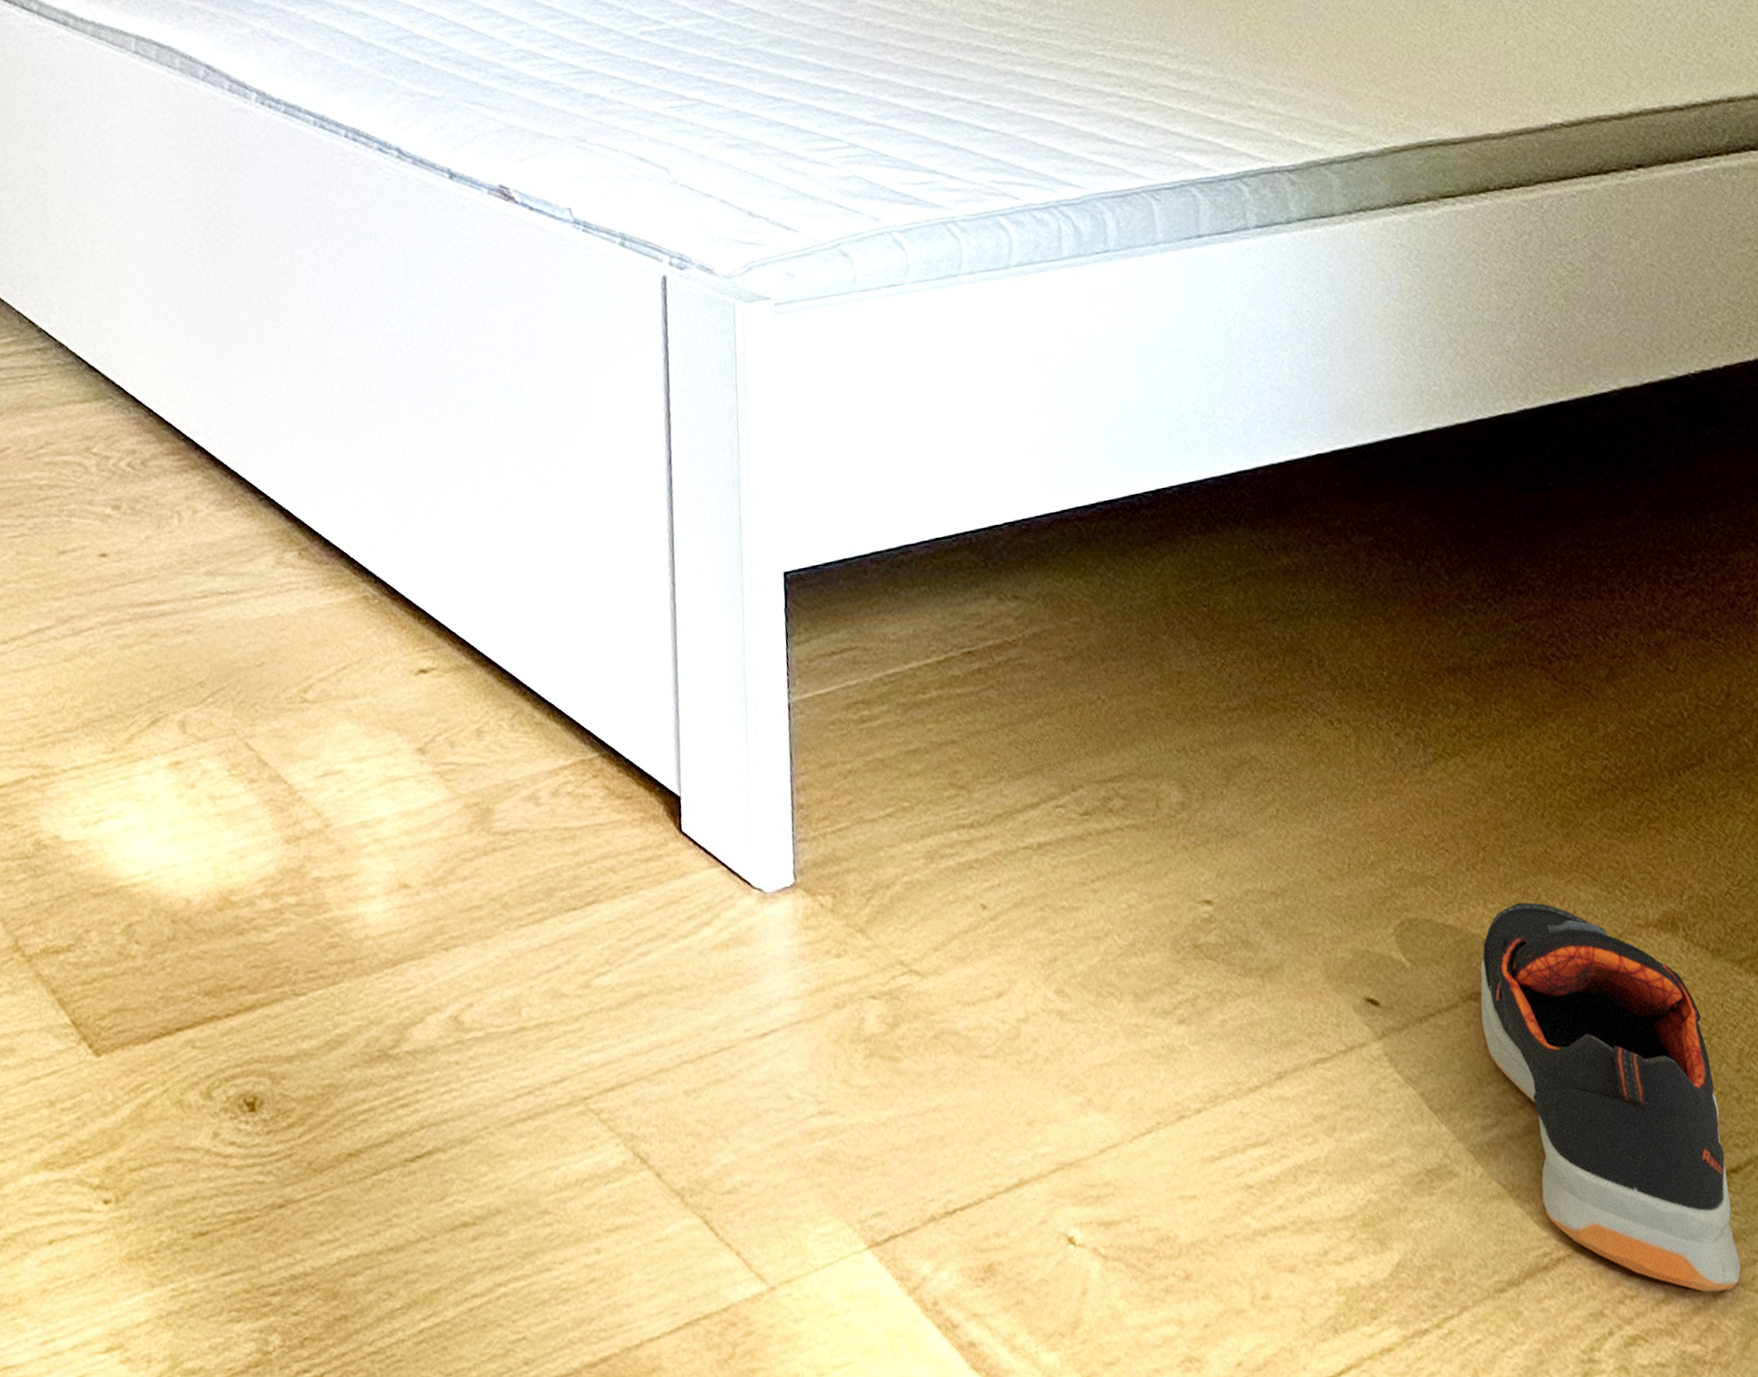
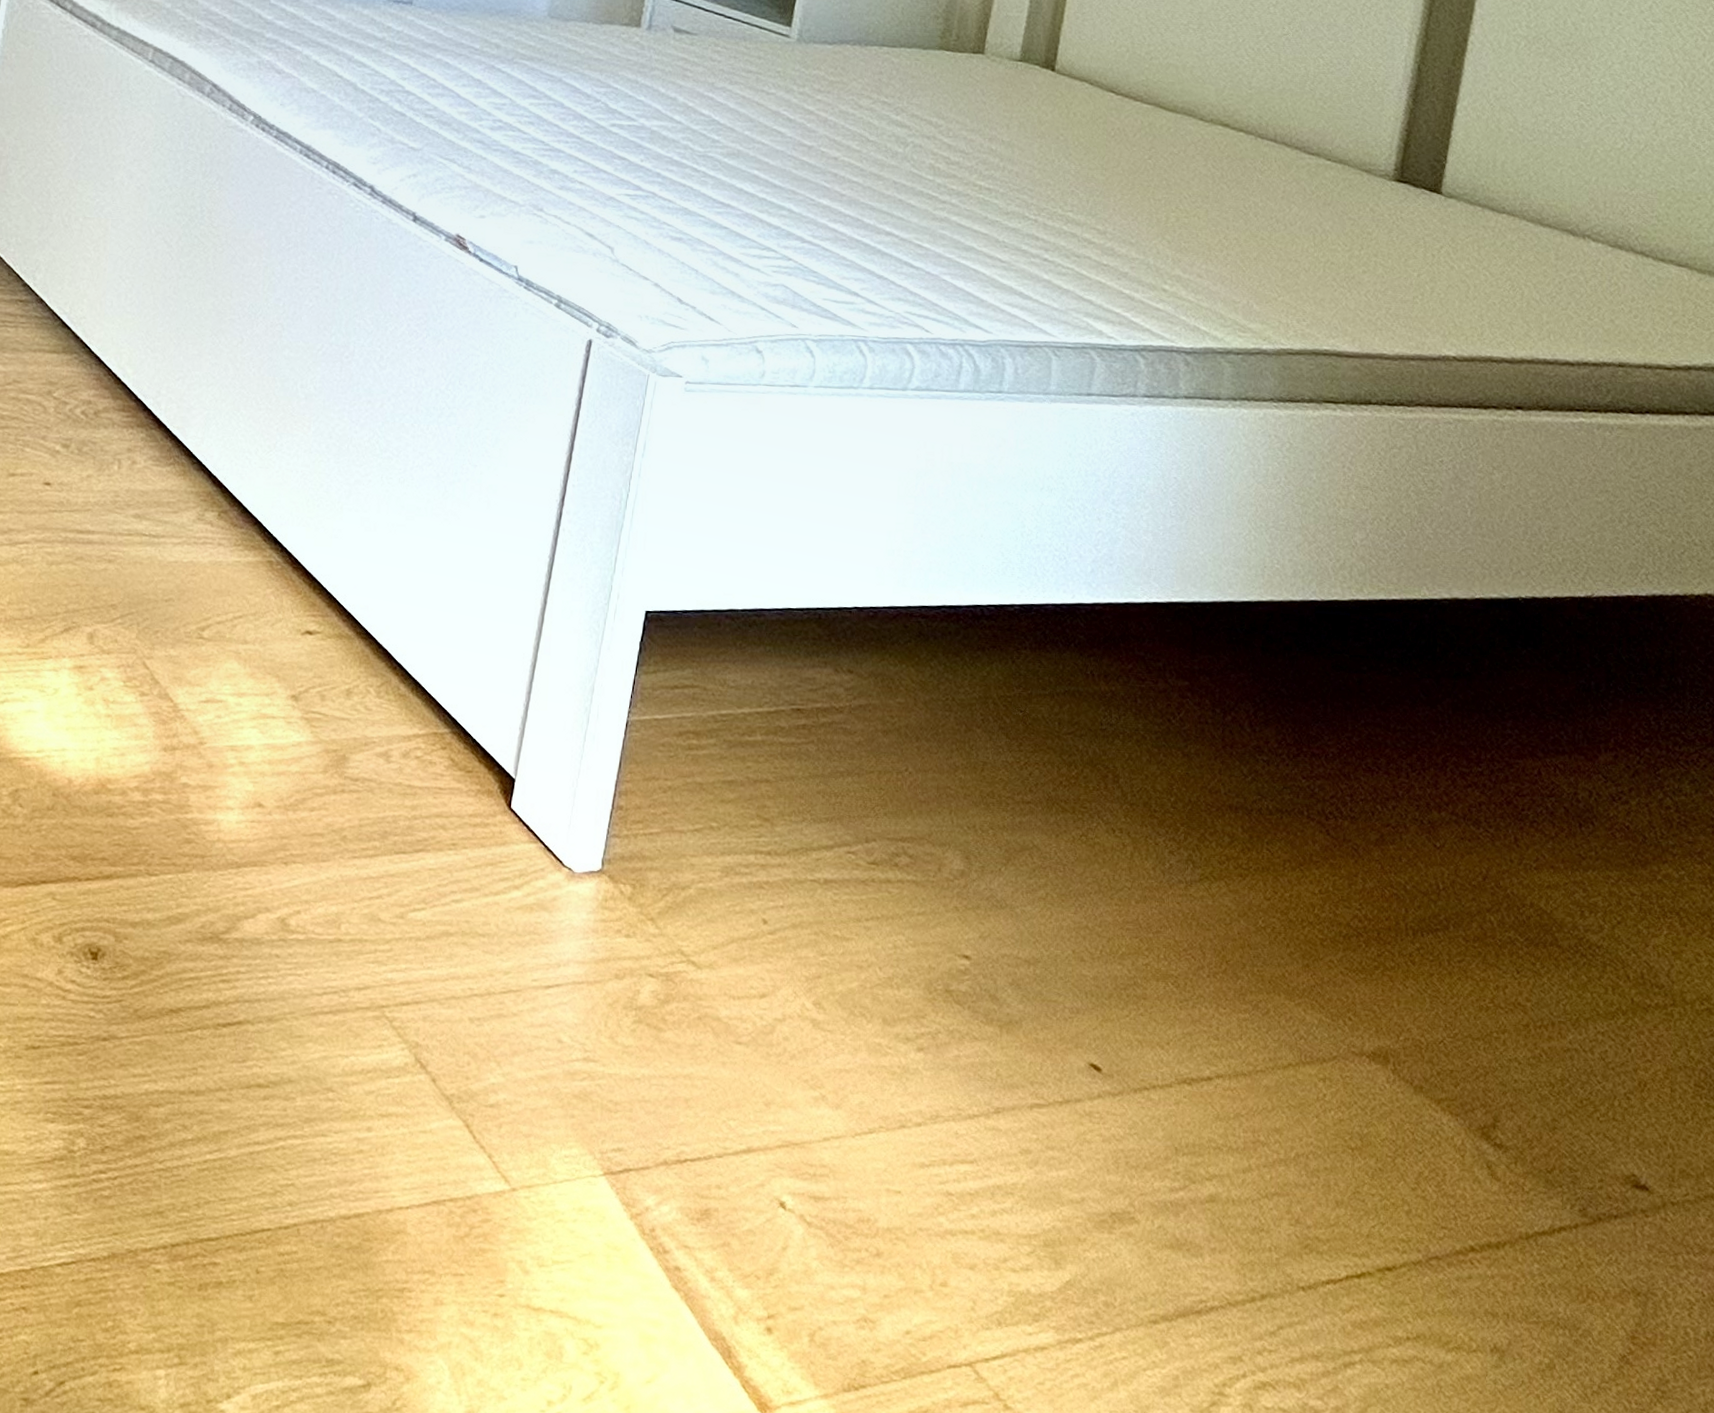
shoe: present [1480,902,1741,1293] -> none [1190,1012,1391,1364]

